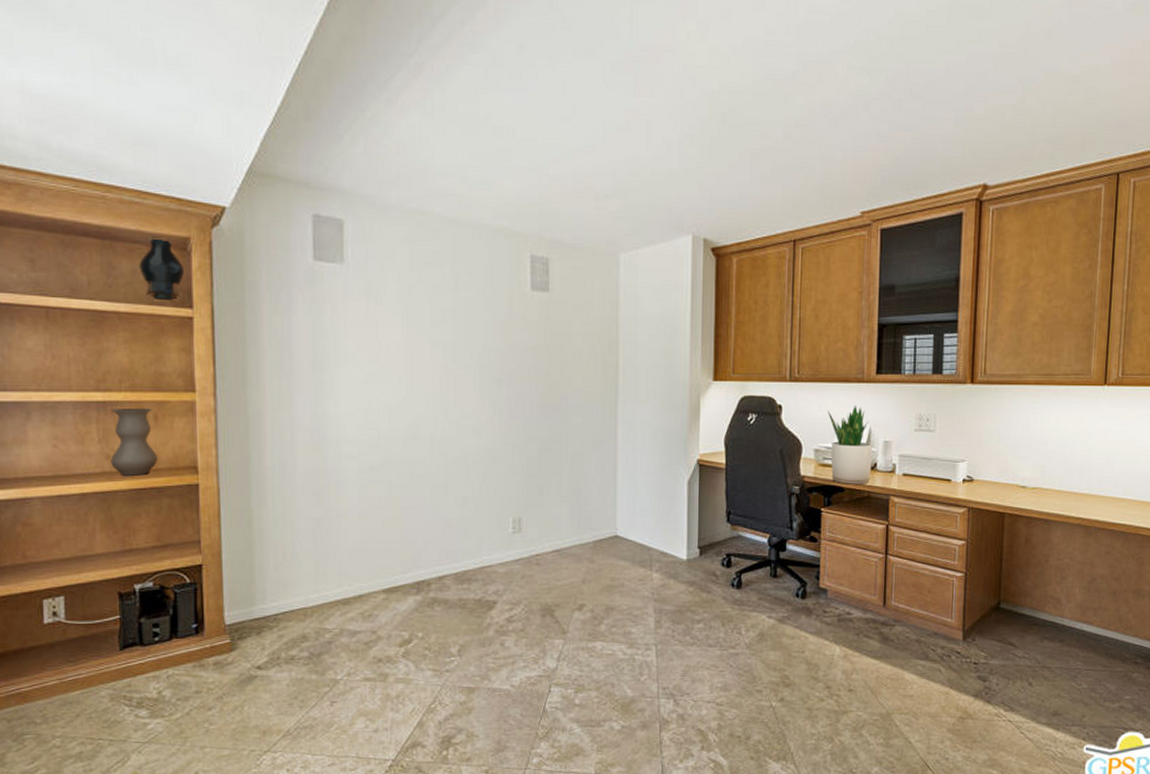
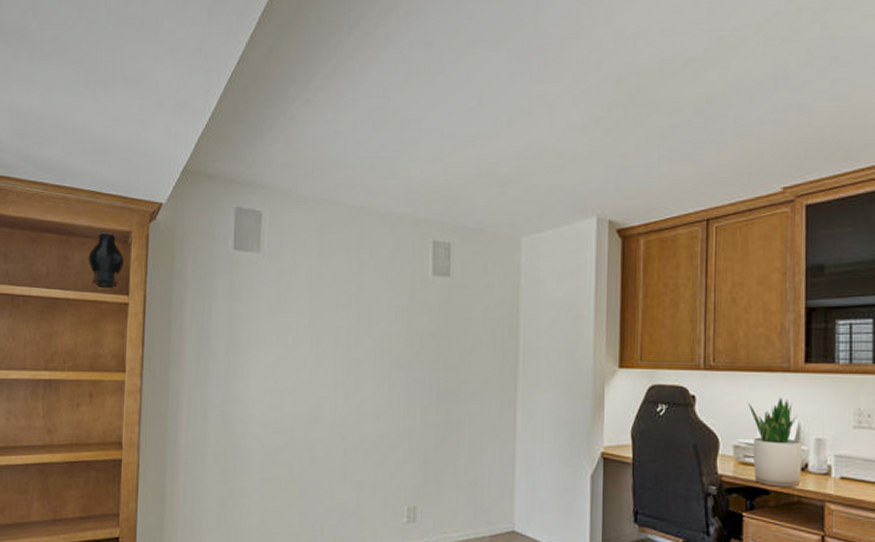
vase: present [111,408,158,476] -> none [51,386,89,450]

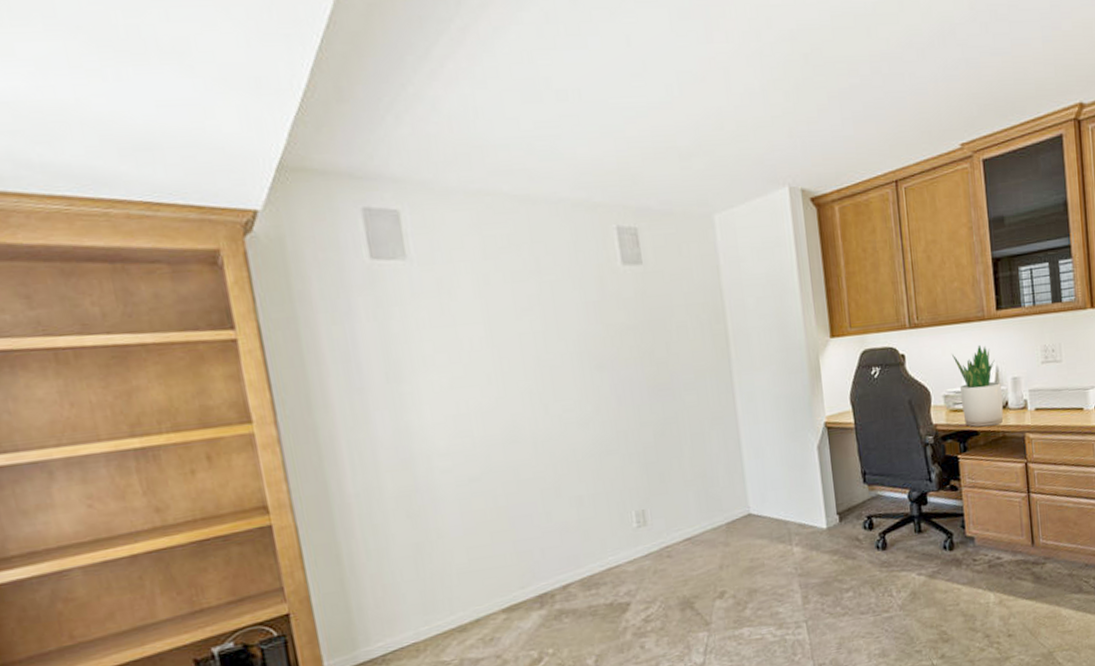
vase: present [88,231,124,289] -> none [161,252,219,326]

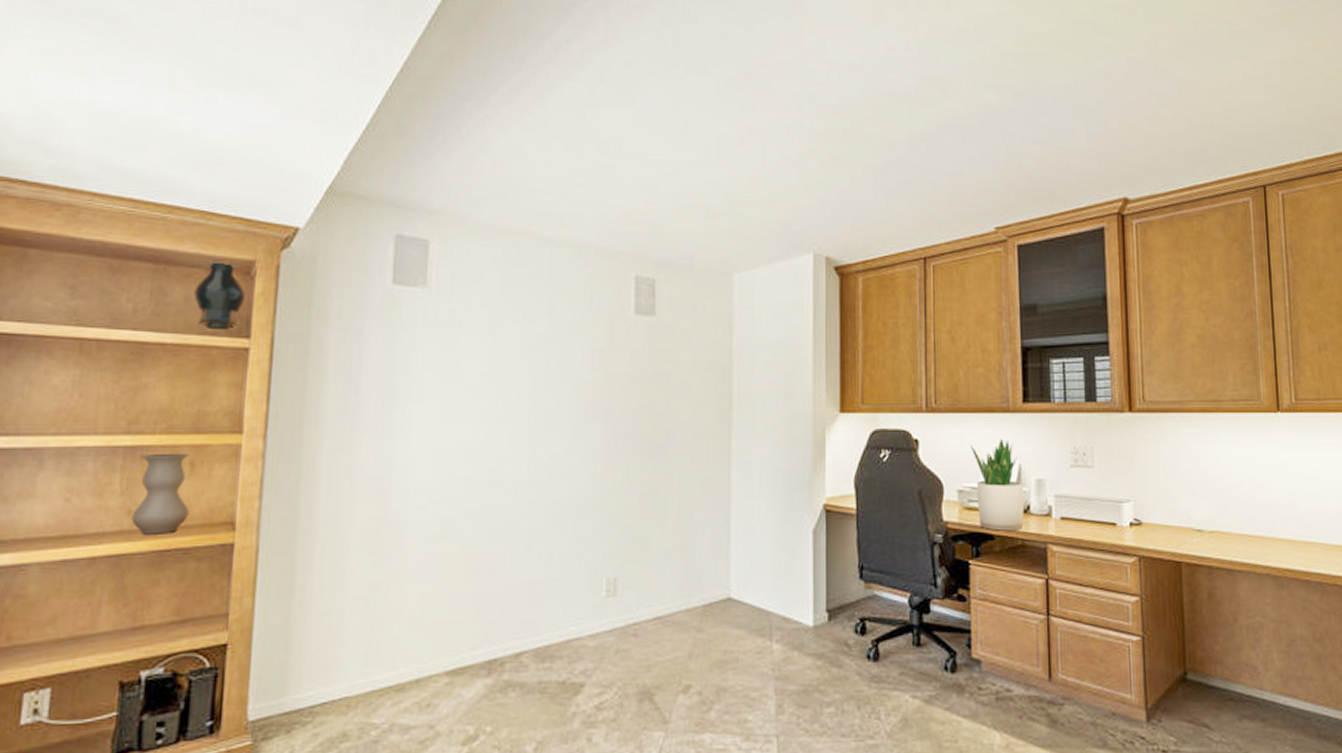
vase: none [153,447,219,529] -> present [131,453,190,535]
vase: none [161,252,219,326] -> present [194,260,245,331]

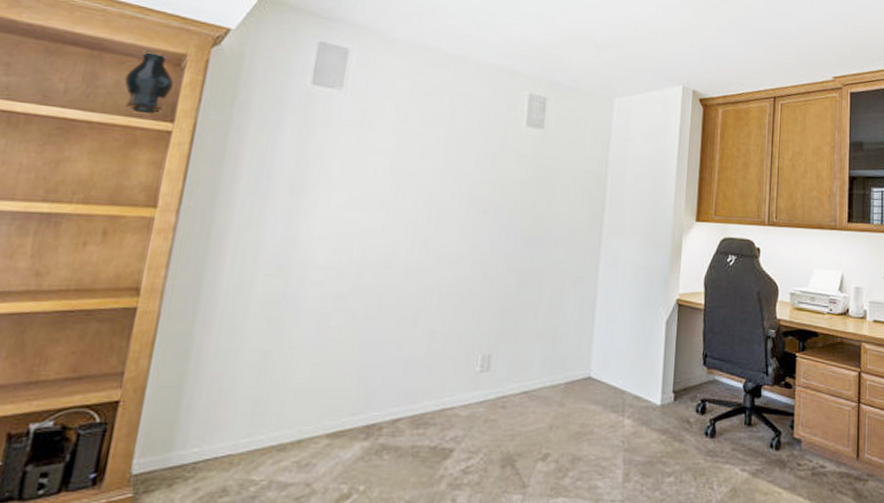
vase: present [131,453,190,535] -> none [38,221,104,296]
planter: present [971,439,1025,531] -> none [803,252,845,330]

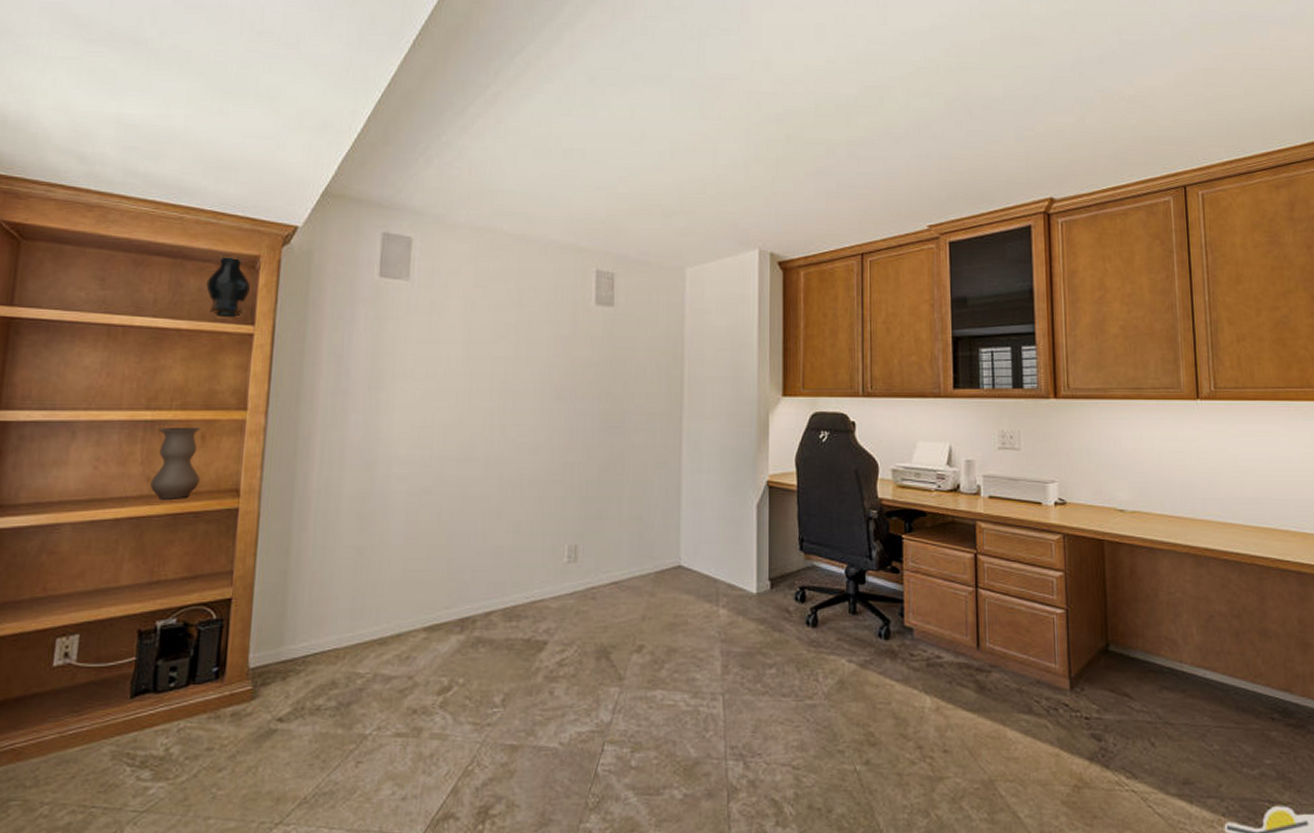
vase: none [38,221,104,296] -> present [150,427,201,499]

